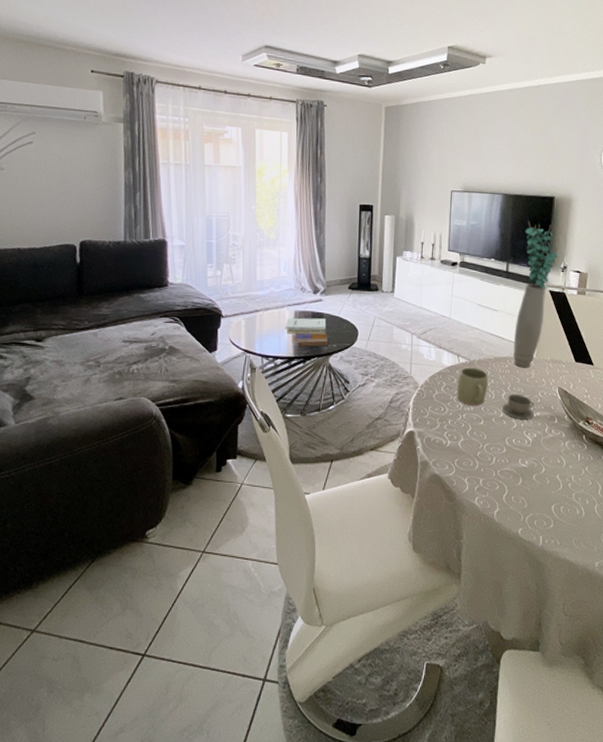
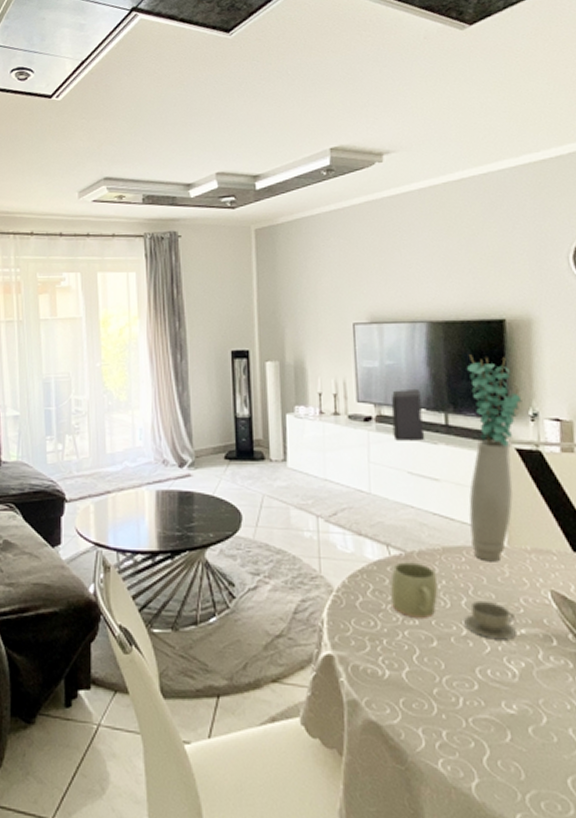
books: present [285,317,328,347] -> none [145,499,202,538]
speaker: none [470,244,492,282] -> present [391,390,424,441]

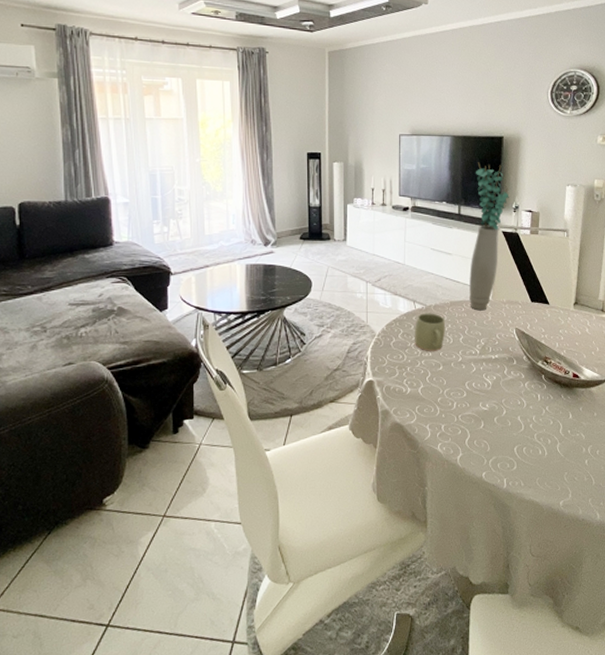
speaker: present [391,390,424,441] -> none [422,187,443,226]
teacup: present [464,600,518,638] -> none [461,337,493,362]

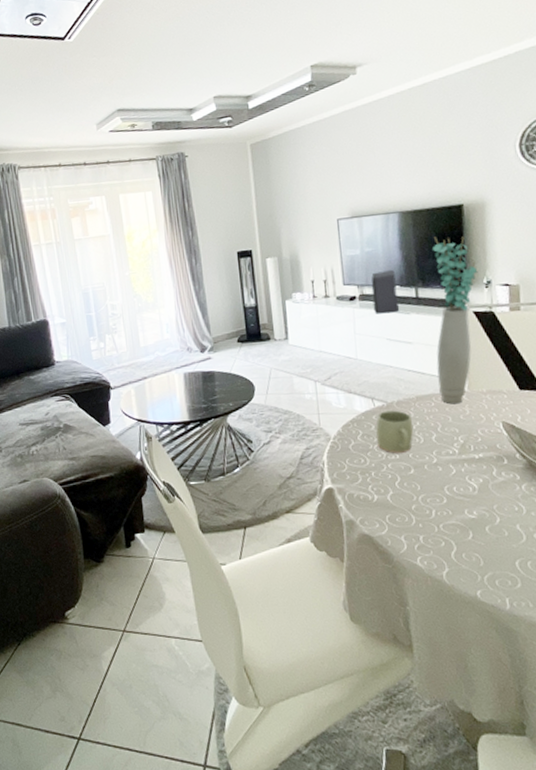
speaker: none [422,187,443,226] -> present [371,270,399,314]

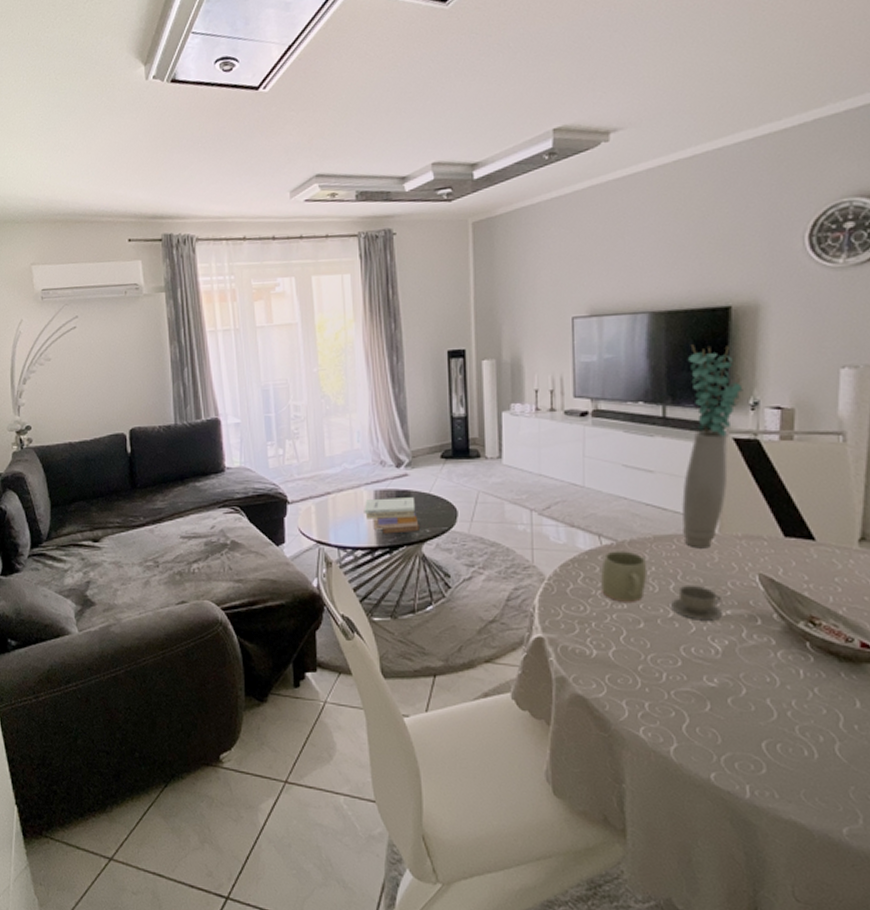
books: none [175,377,224,410] -> present [364,497,419,534]
speaker: present [371,270,399,314] -> none [608,383,640,435]
teacup: none [434,434,477,463] -> present [671,585,723,619]

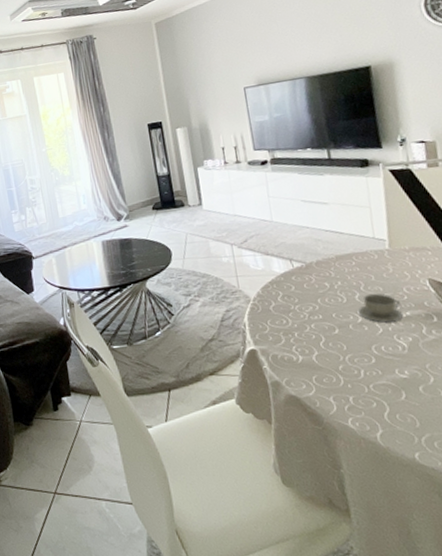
books: present [364,497,419,534] -> none [94,244,142,276]
mug: present [601,551,648,602] -> none [296,270,336,313]
vase: present [682,344,743,549] -> none [342,97,391,263]

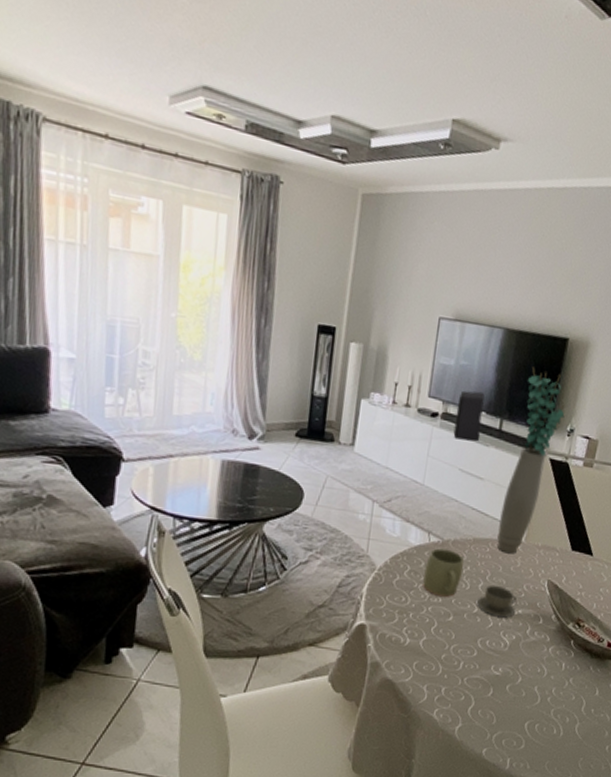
speaker: none [282,133,312,177] -> present [453,390,485,441]
mug: none [296,270,336,313] -> present [423,548,464,597]
vase: none [342,97,391,263] -> present [497,367,565,554]

